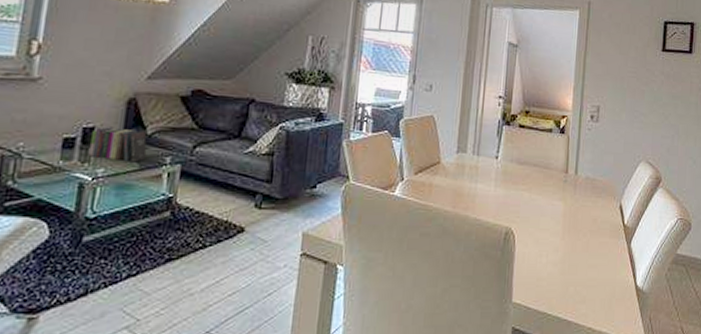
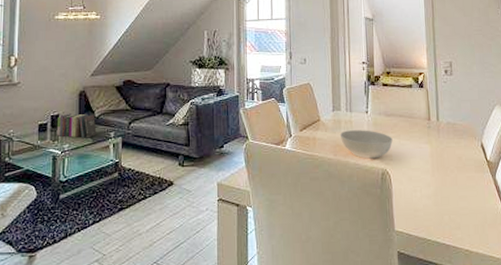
bowl: none [461,178,523,214] -> present [340,130,393,159]

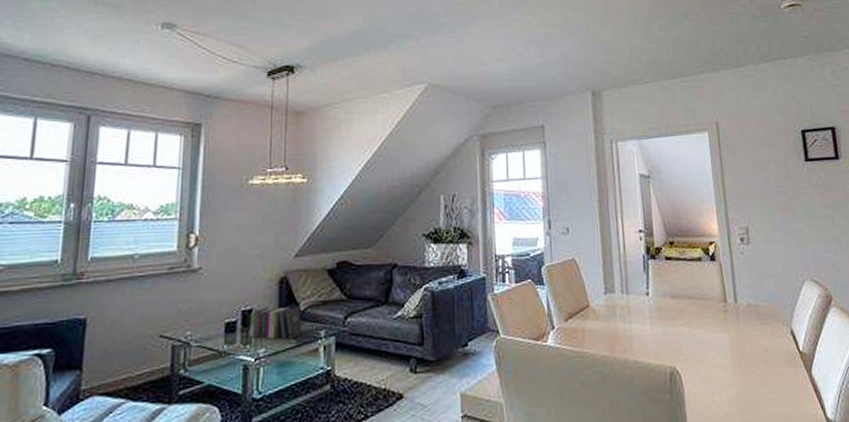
bowl: present [340,130,393,159] -> none [615,317,682,355]

